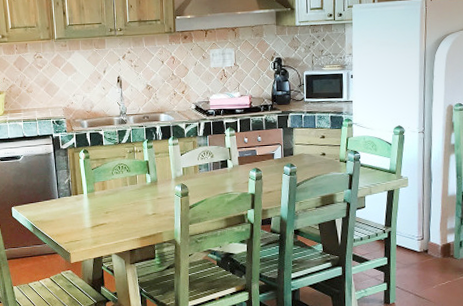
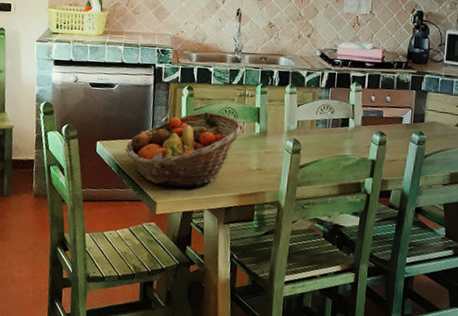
fruit basket: none [37,169,137,238] -> present [126,111,244,188]

